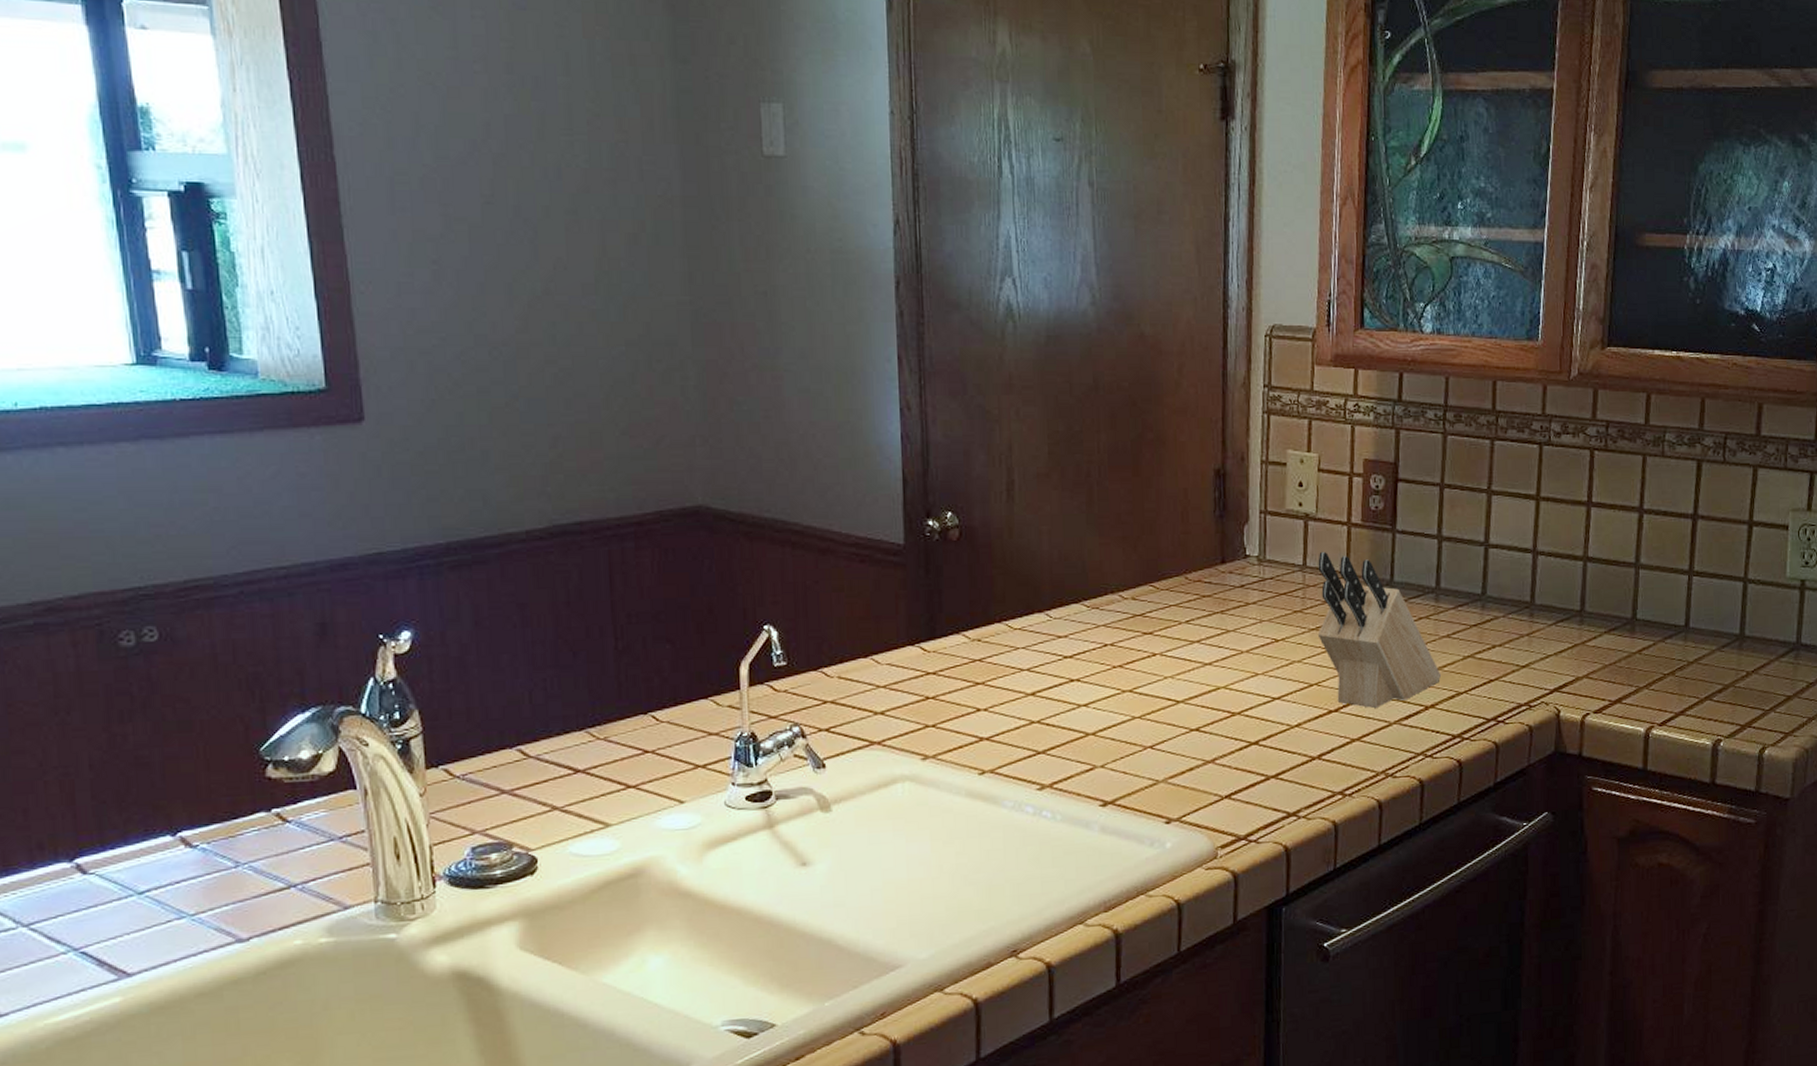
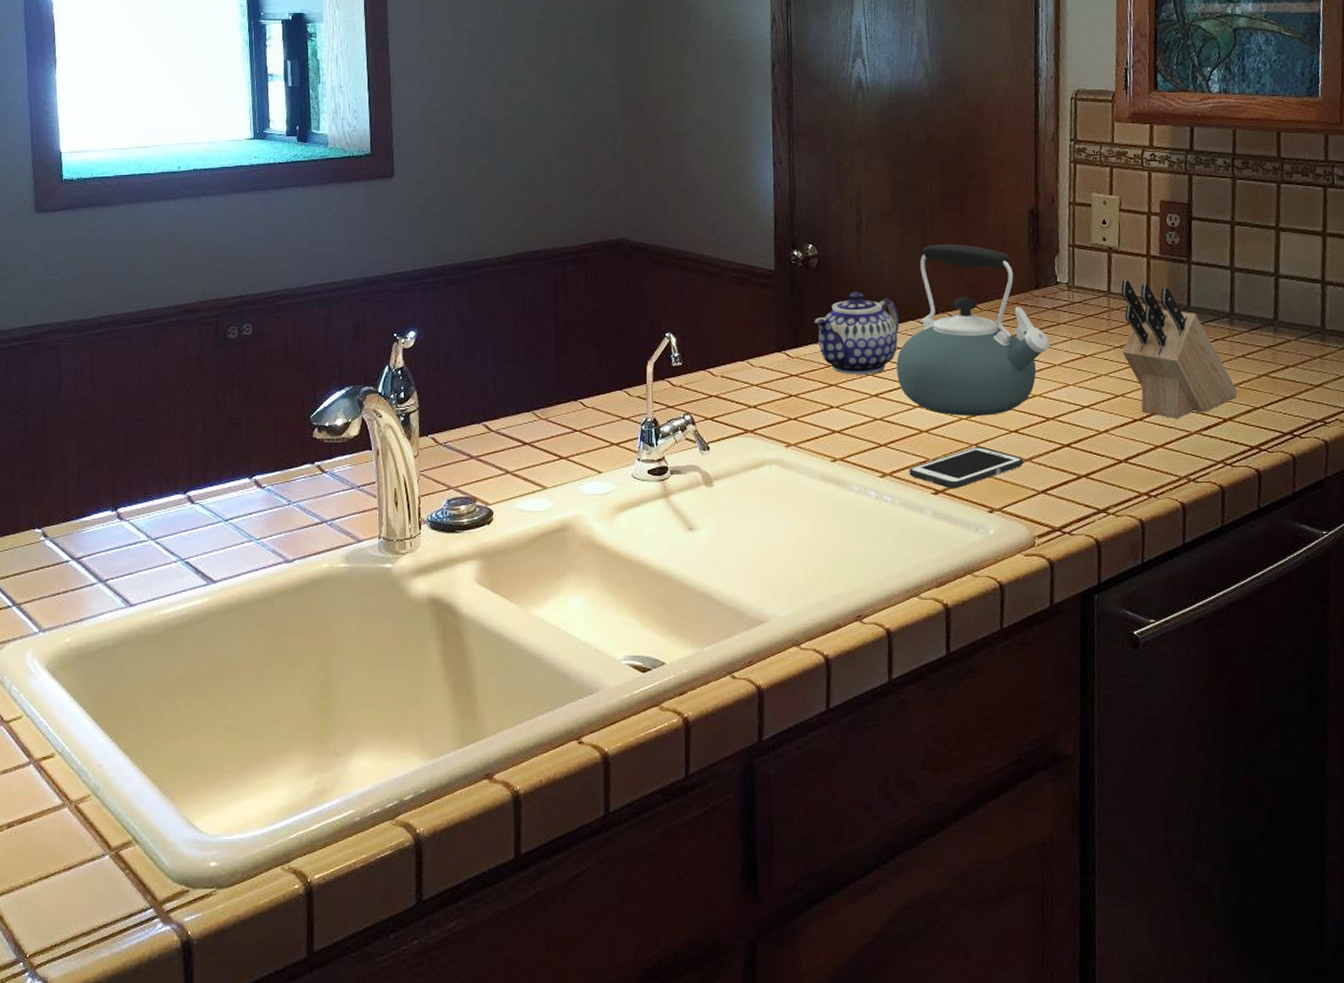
teapot: none [956,569,1061,671] -> present [814,291,900,375]
kettle: none [1057,511,1237,715] -> present [896,244,1050,416]
cell phone: none [1072,748,1205,799] -> present [909,446,1023,489]

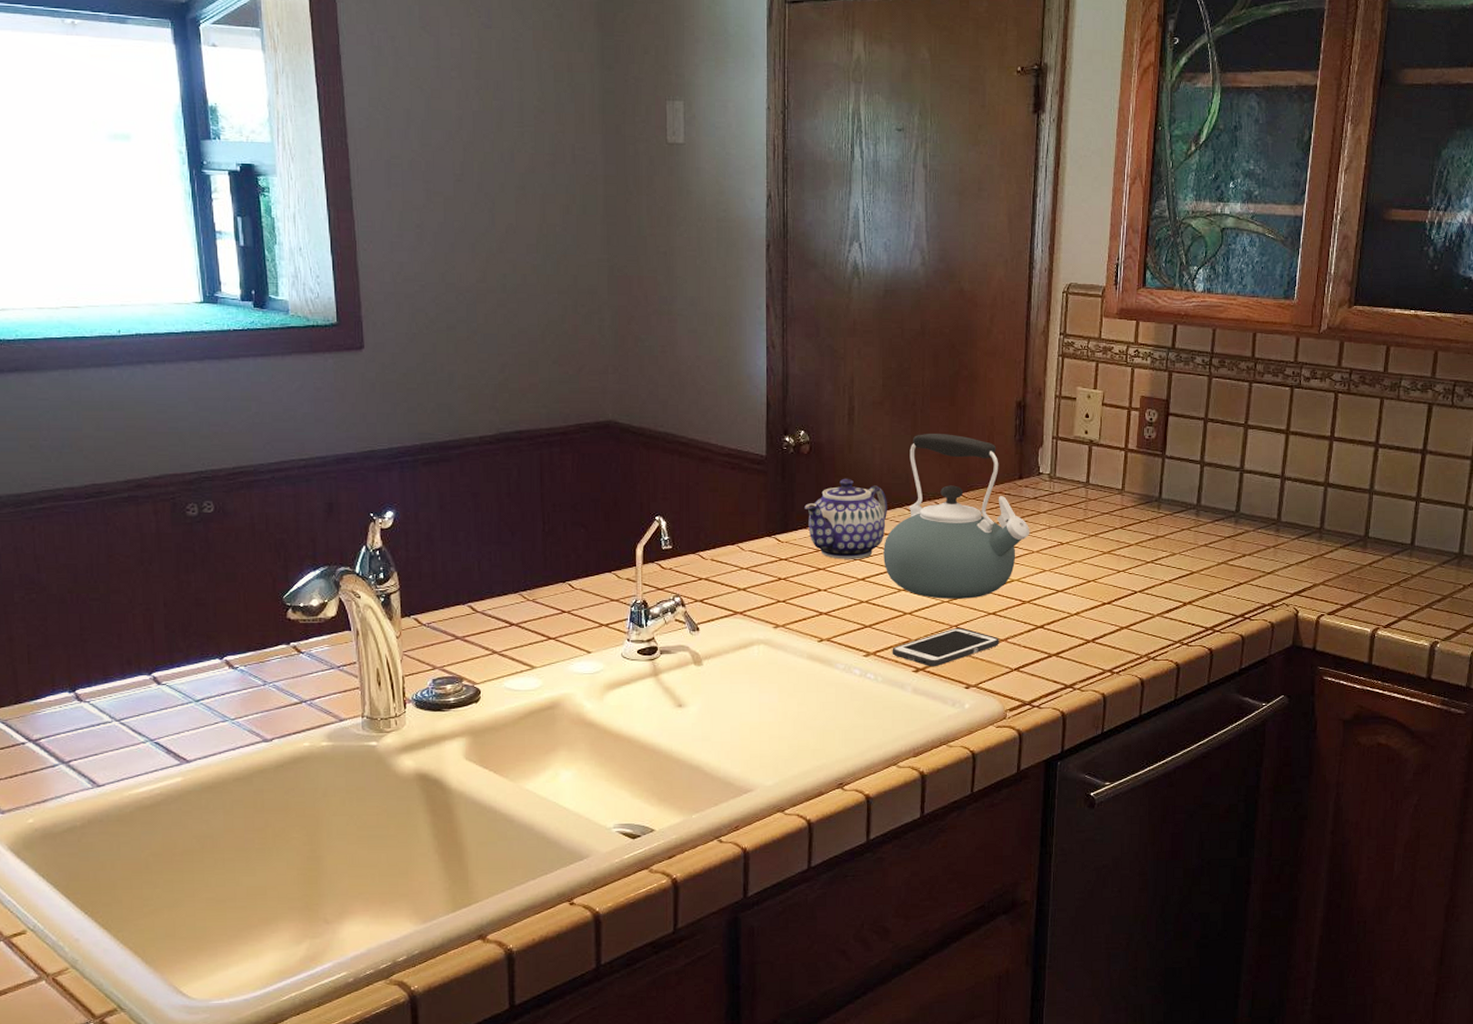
knife block: present [1121,279,1238,419] -> none [1096,471,1199,603]

